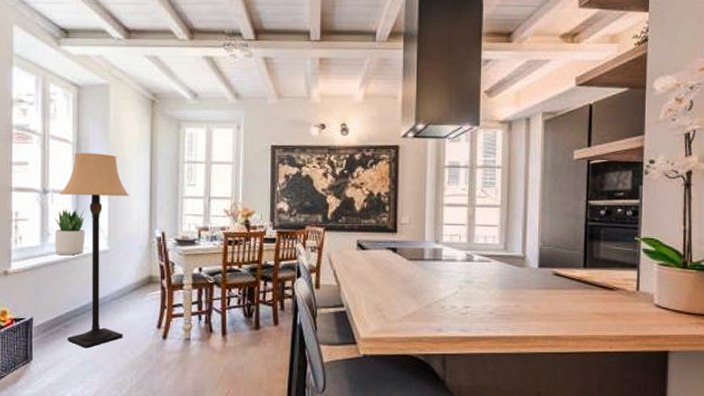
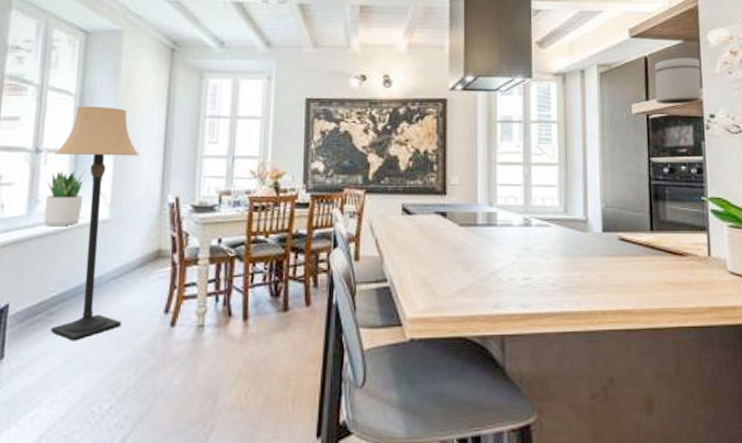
jar: none [597,105,644,151] -> present [654,58,701,105]

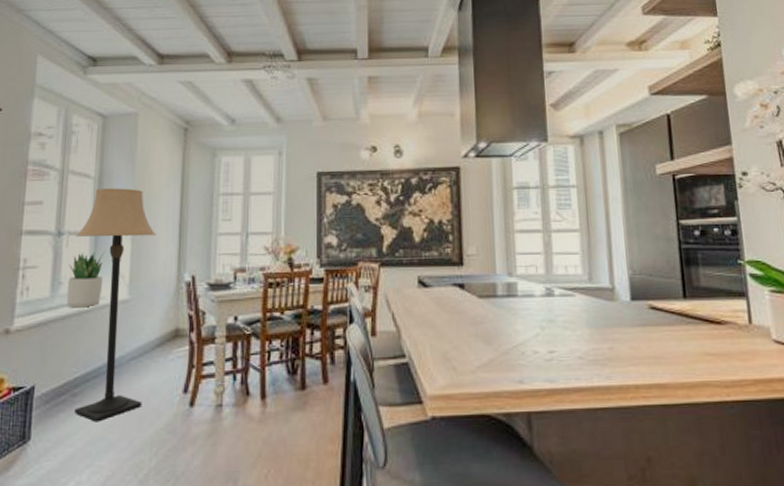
jar: present [654,58,701,105] -> none [678,113,732,164]

